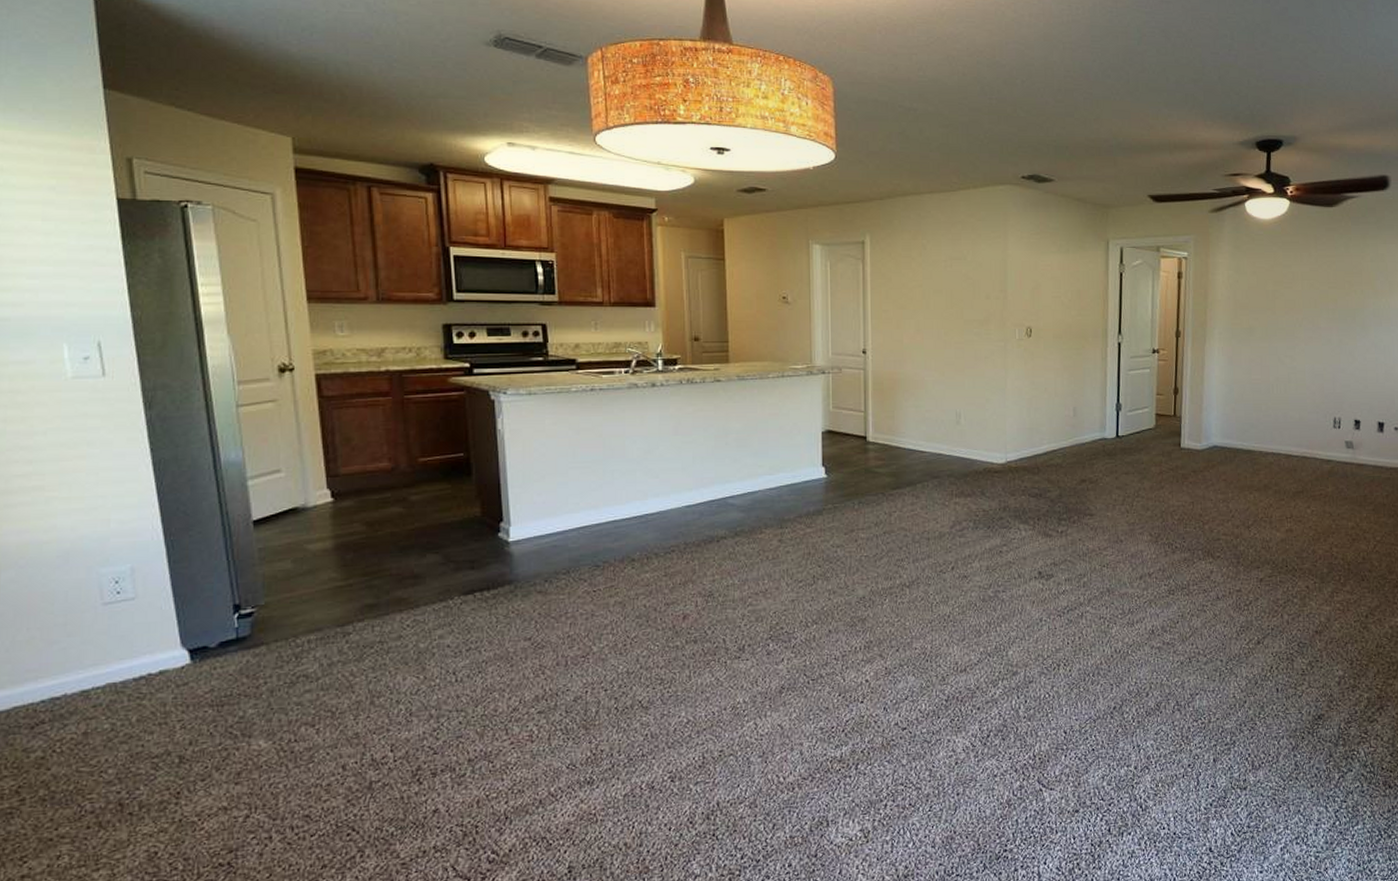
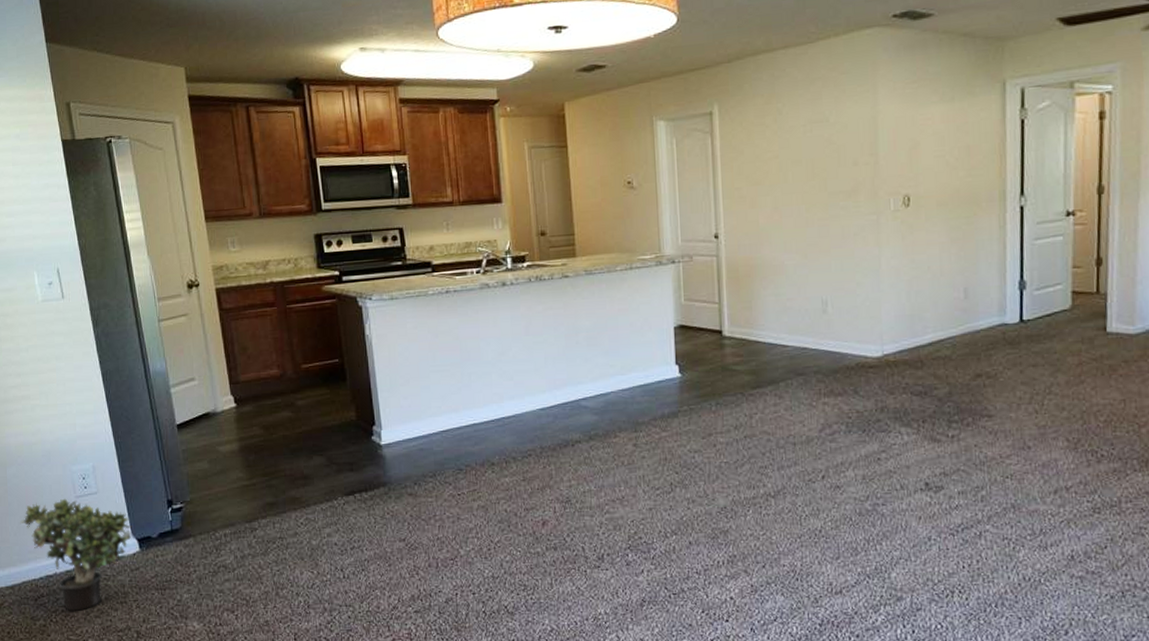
potted plant: none [16,606,183,738] -> present [20,498,133,611]

